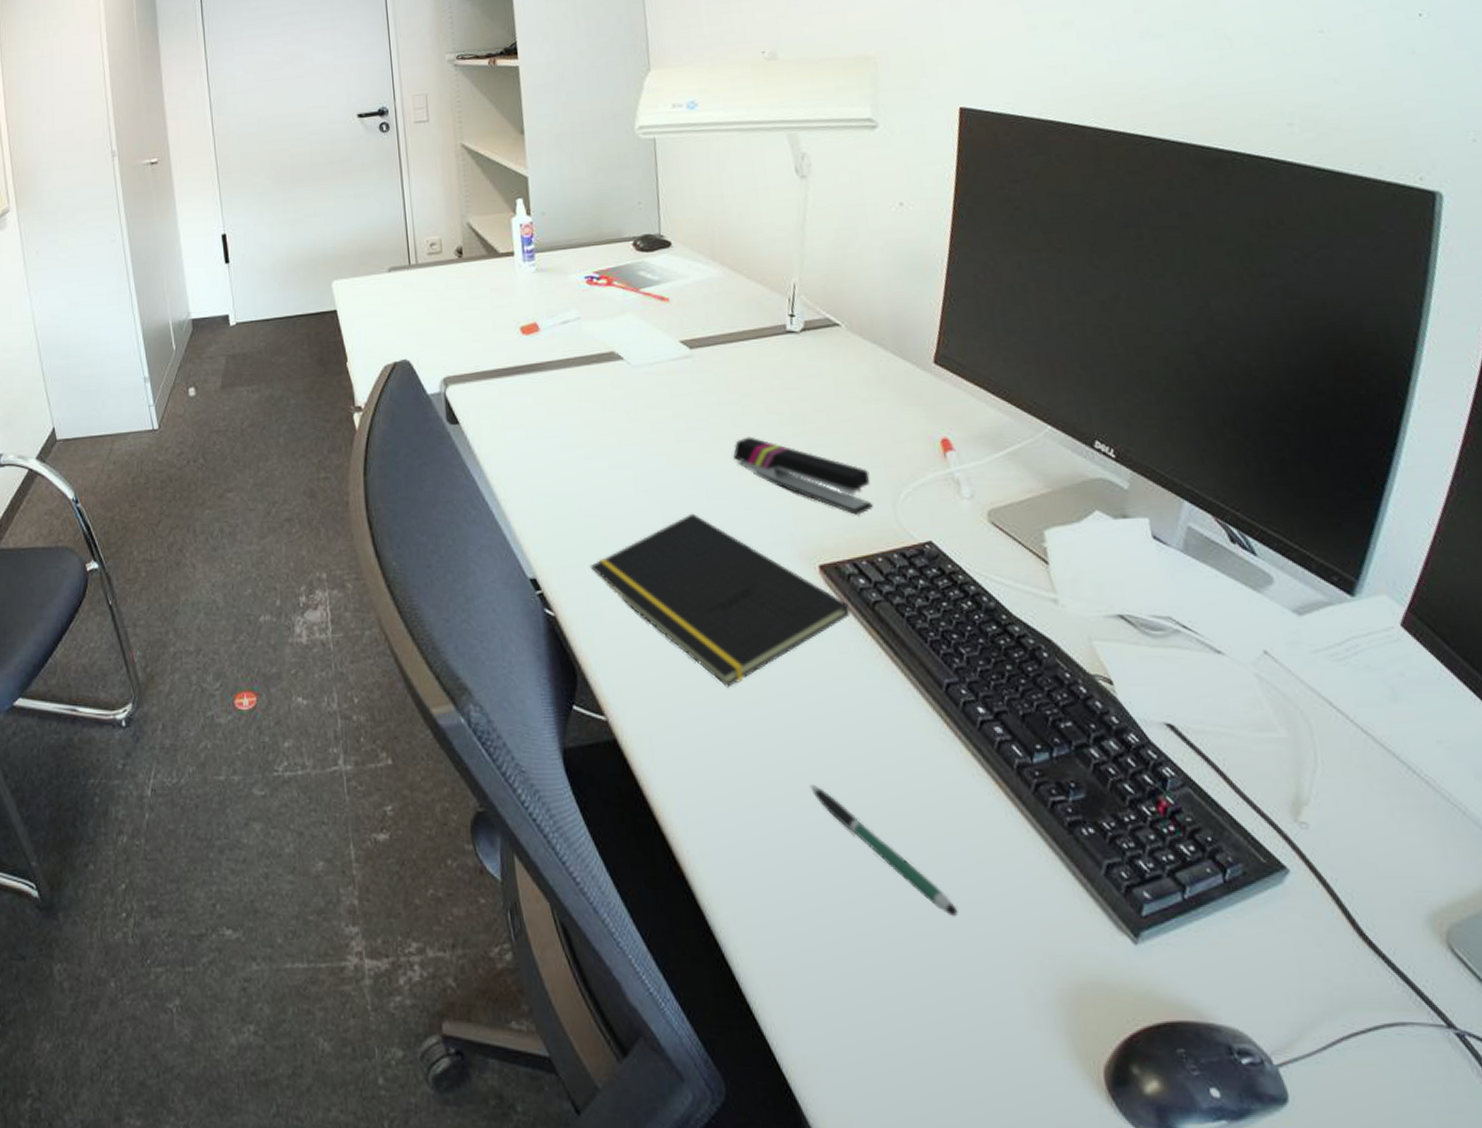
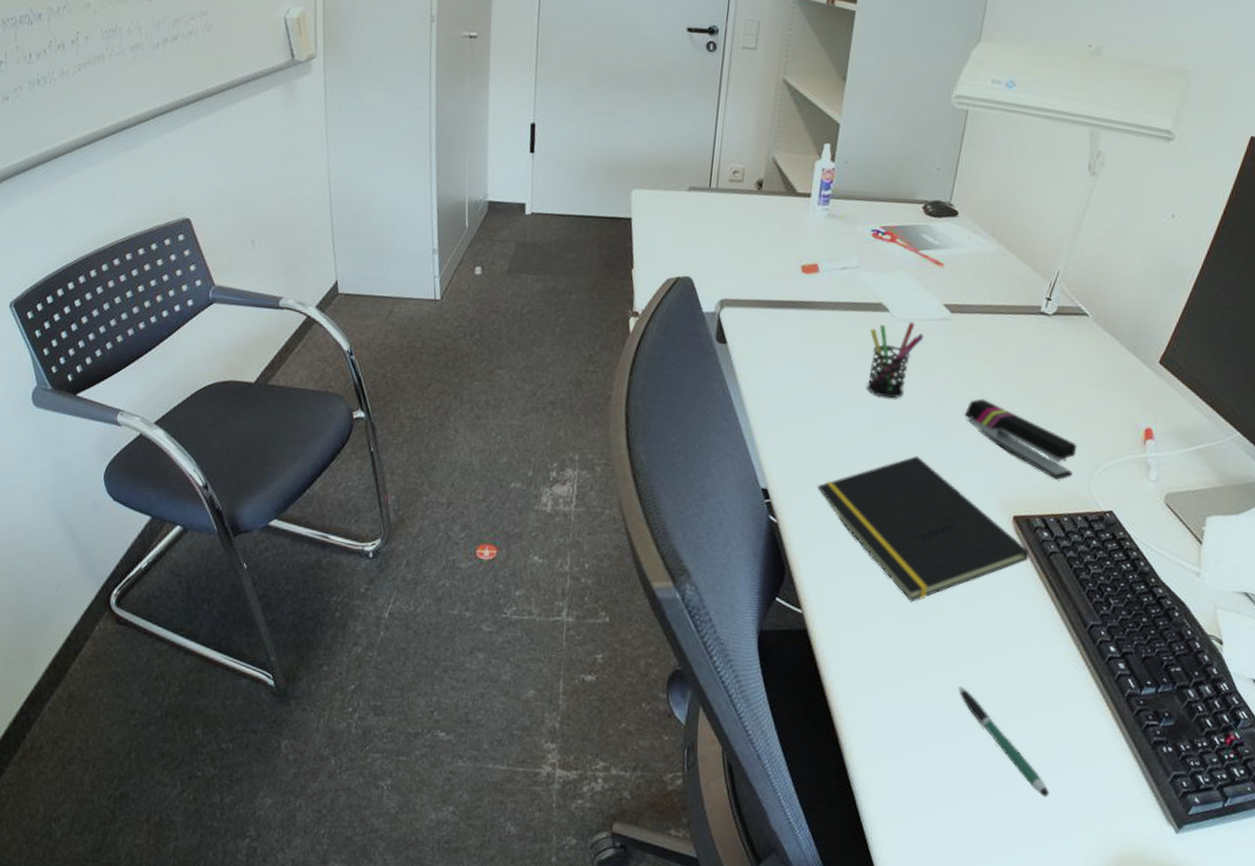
pen holder: none [608,366,668,454] -> present [867,322,924,399]

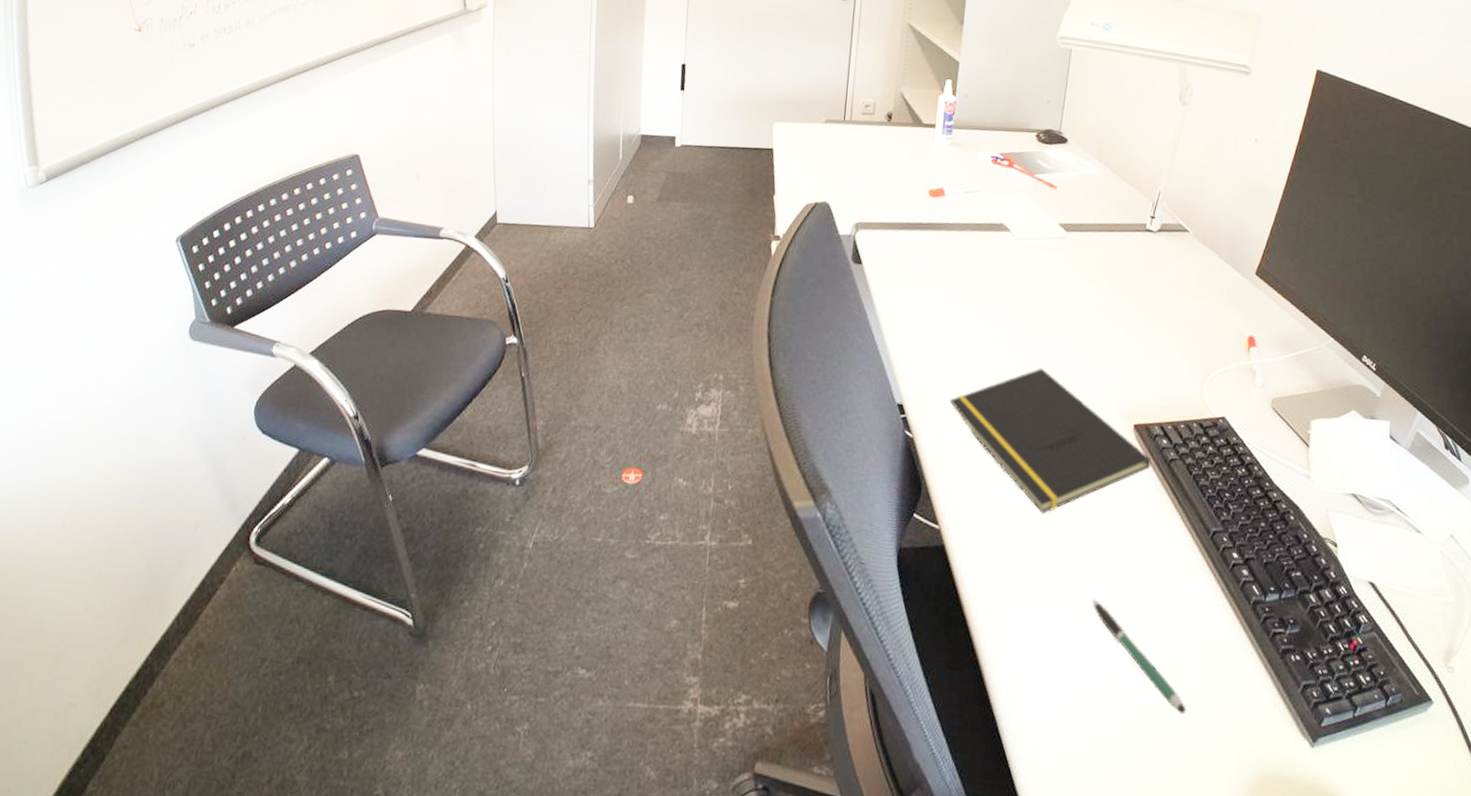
pen holder: present [867,322,924,399] -> none [993,240,1043,314]
stapler: present [965,398,1077,480] -> none [1084,311,1188,388]

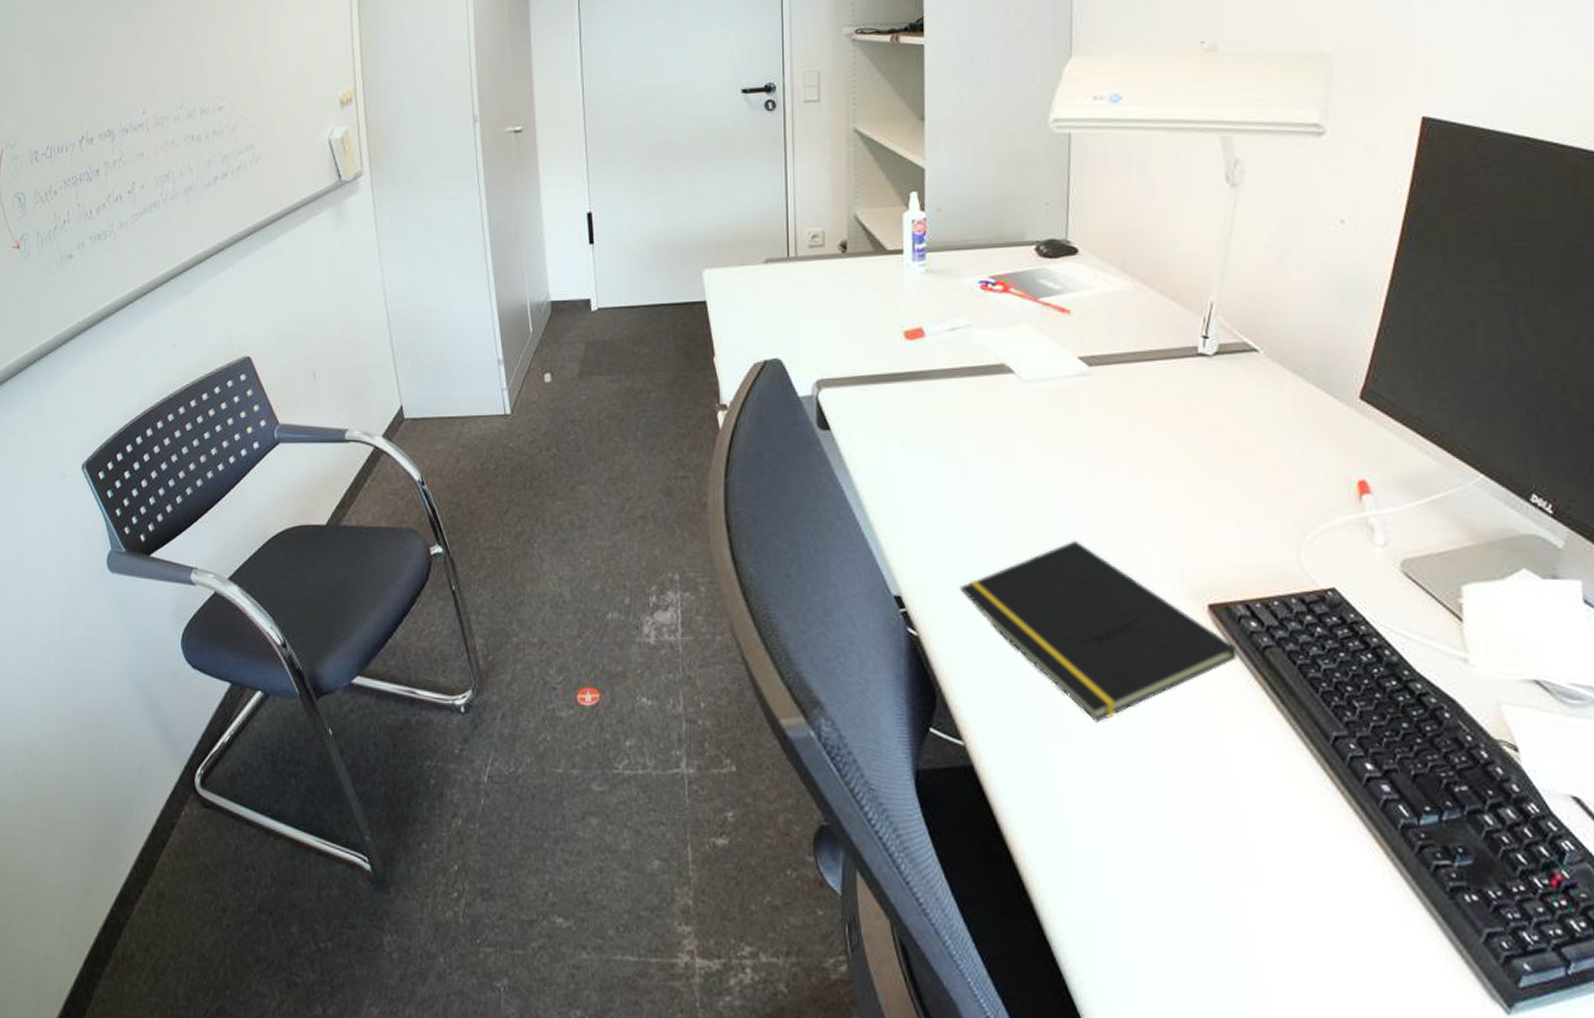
pen: present [1092,599,1186,715] -> none [1175,826,1321,971]

